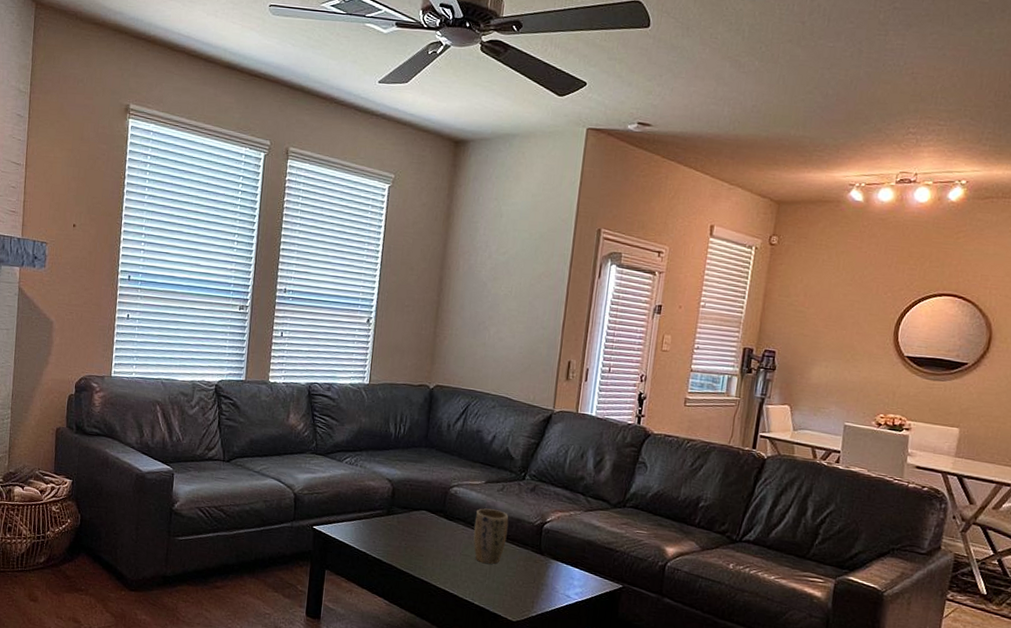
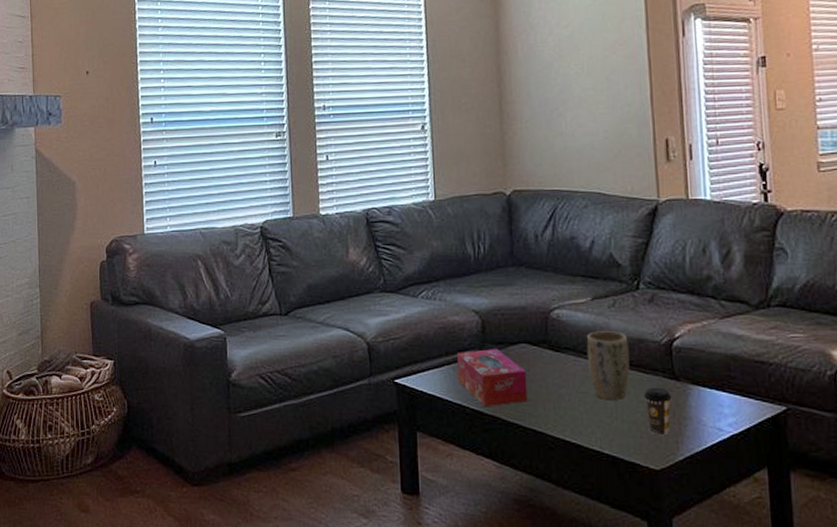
tissue box: none [366,511,423,557] -> present [457,349,528,407]
coffee cup: none [513,557,536,596] -> present [643,387,672,436]

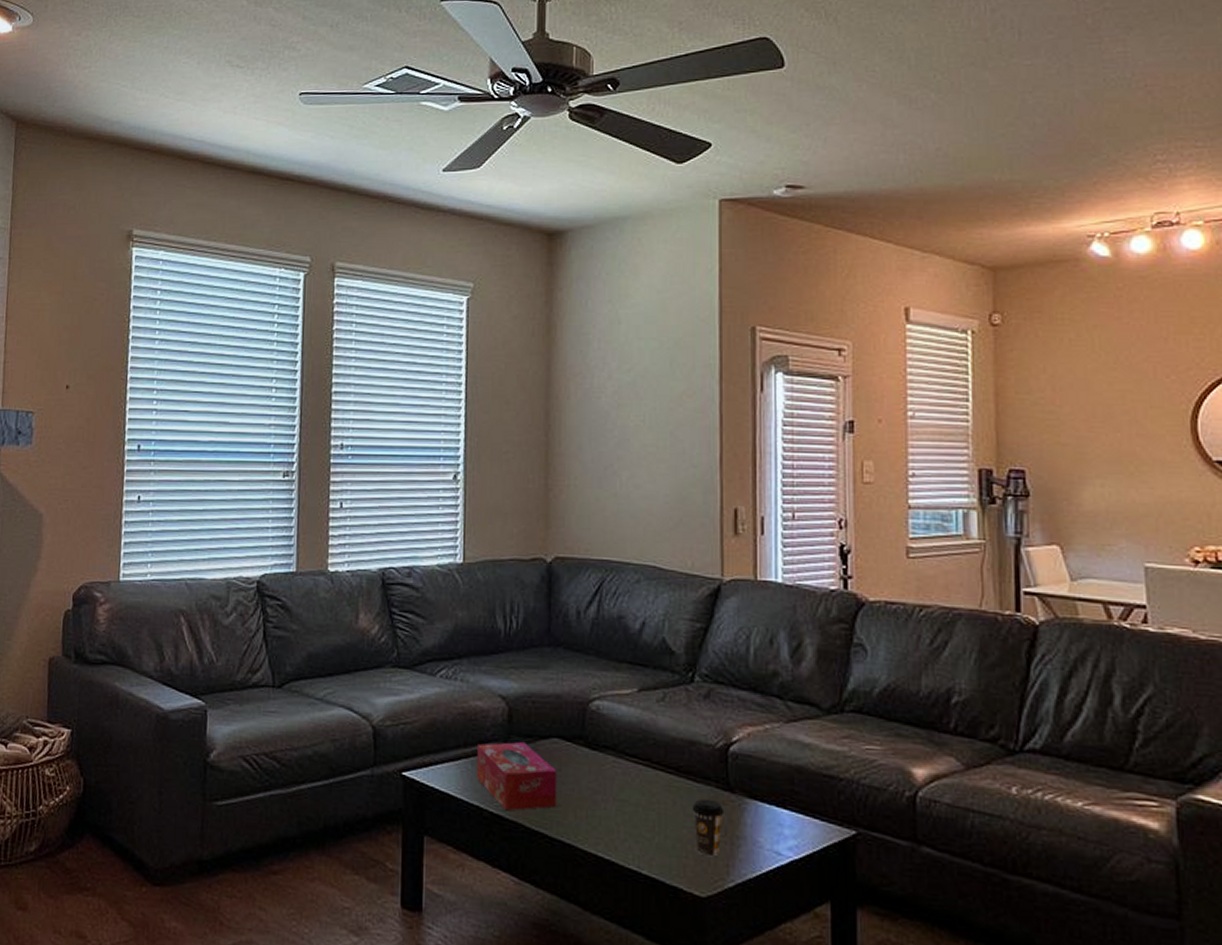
plant pot: present [586,331,630,400] -> none [629,728,678,811]

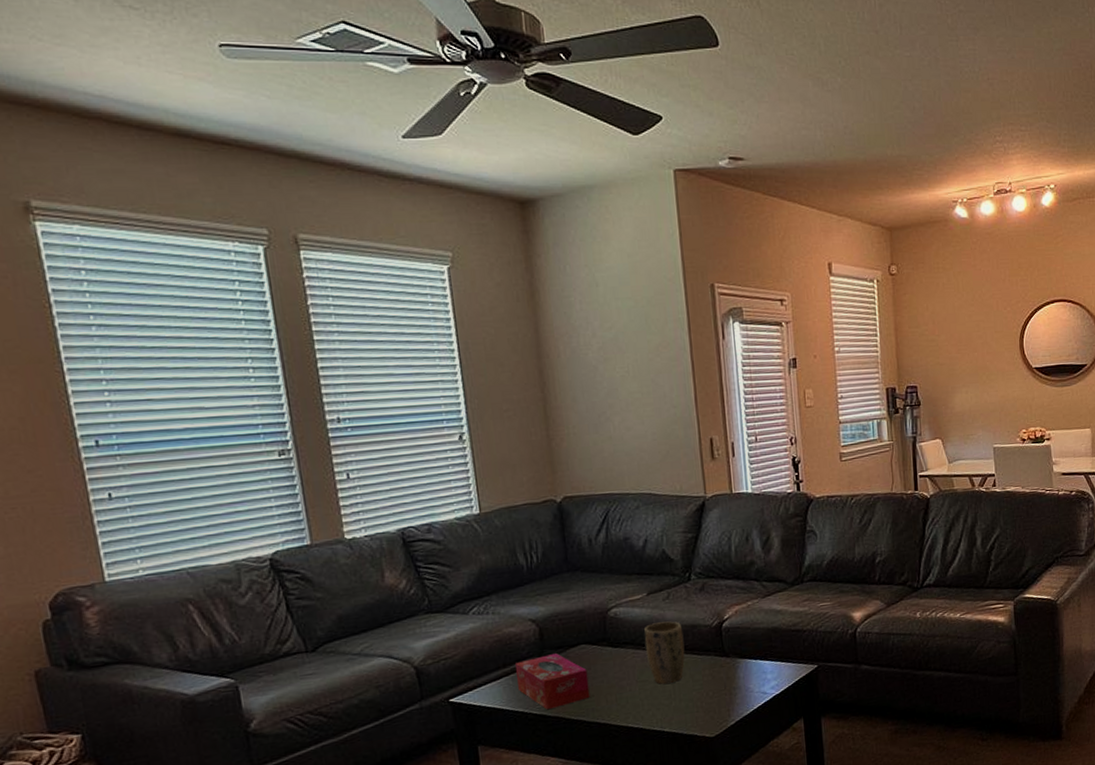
plant pot: none [629,728,678,811] -> present [643,621,685,684]
coffee cup: present [692,798,725,857] -> none [698,665,723,708]

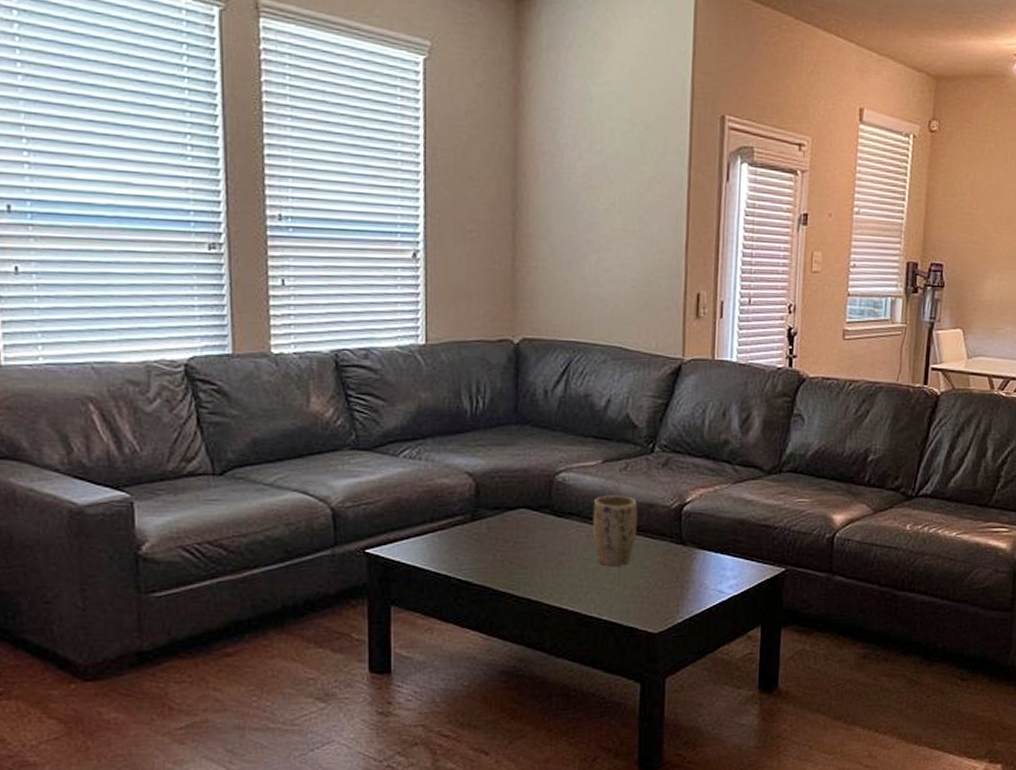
tissue box: present [516,653,590,710] -> none [444,515,524,577]

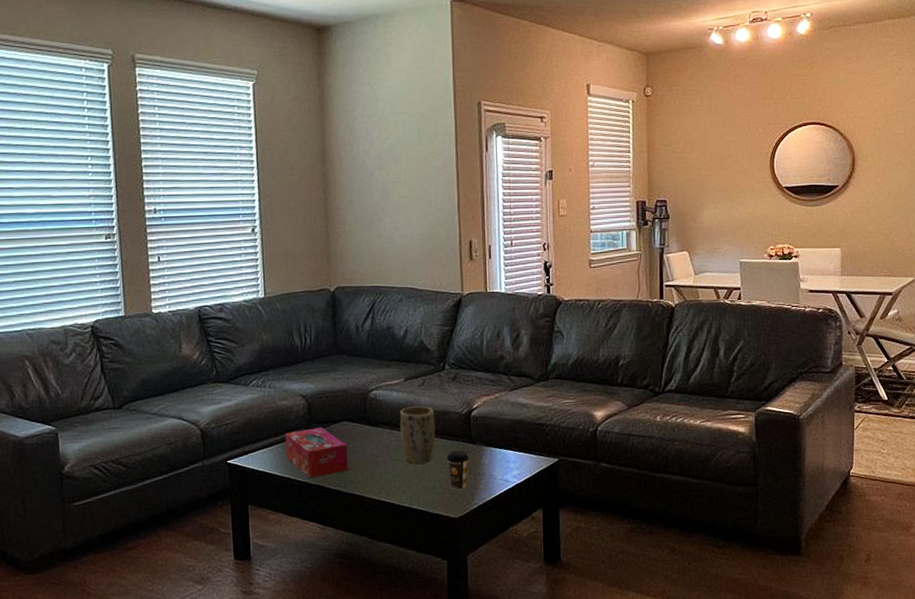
tissue box: none [444,515,524,577] -> present [286,427,348,479]
coffee cup: none [648,552,677,600] -> present [446,450,469,490]

